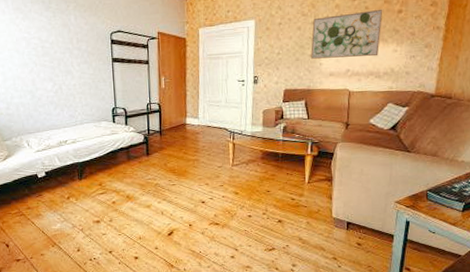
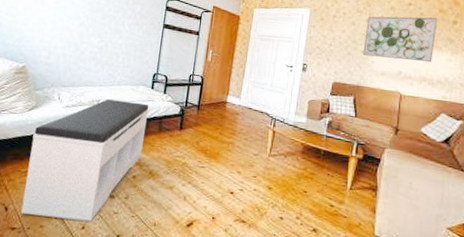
bench: none [13,137,116,247] -> present [20,99,149,222]

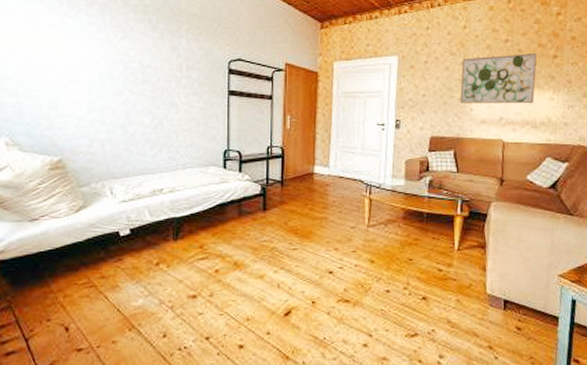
bench: present [20,99,149,222] -> none [85,186,224,331]

